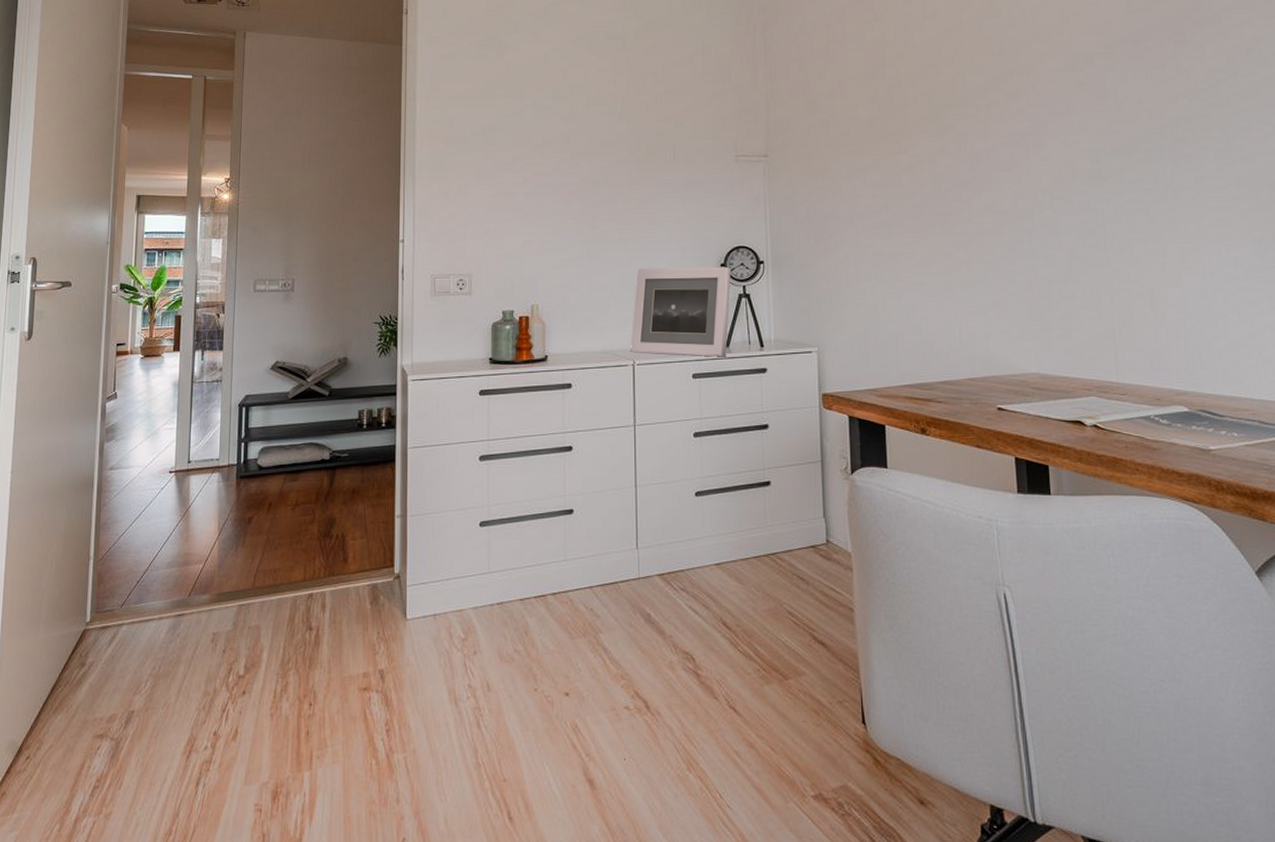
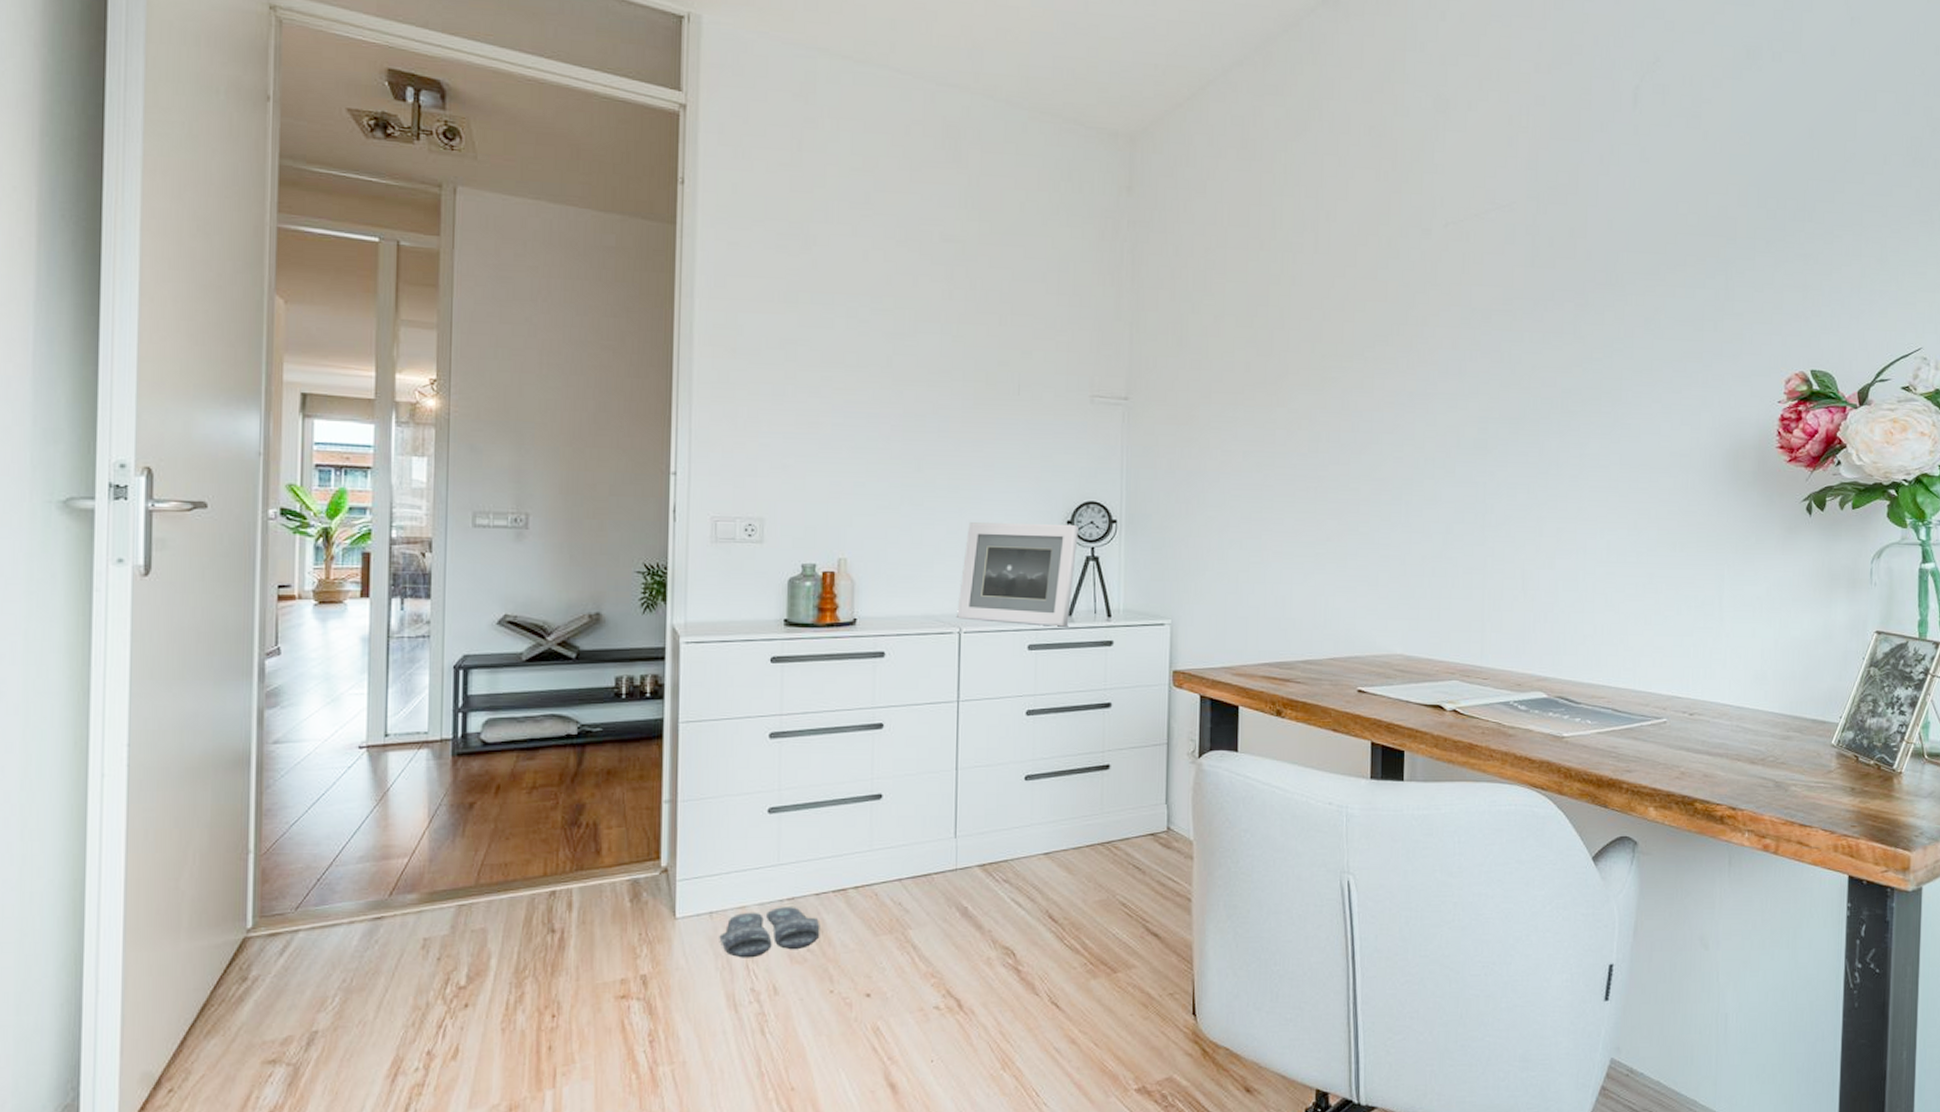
slippers: none [442,611,525,655] -> present [719,907,820,957]

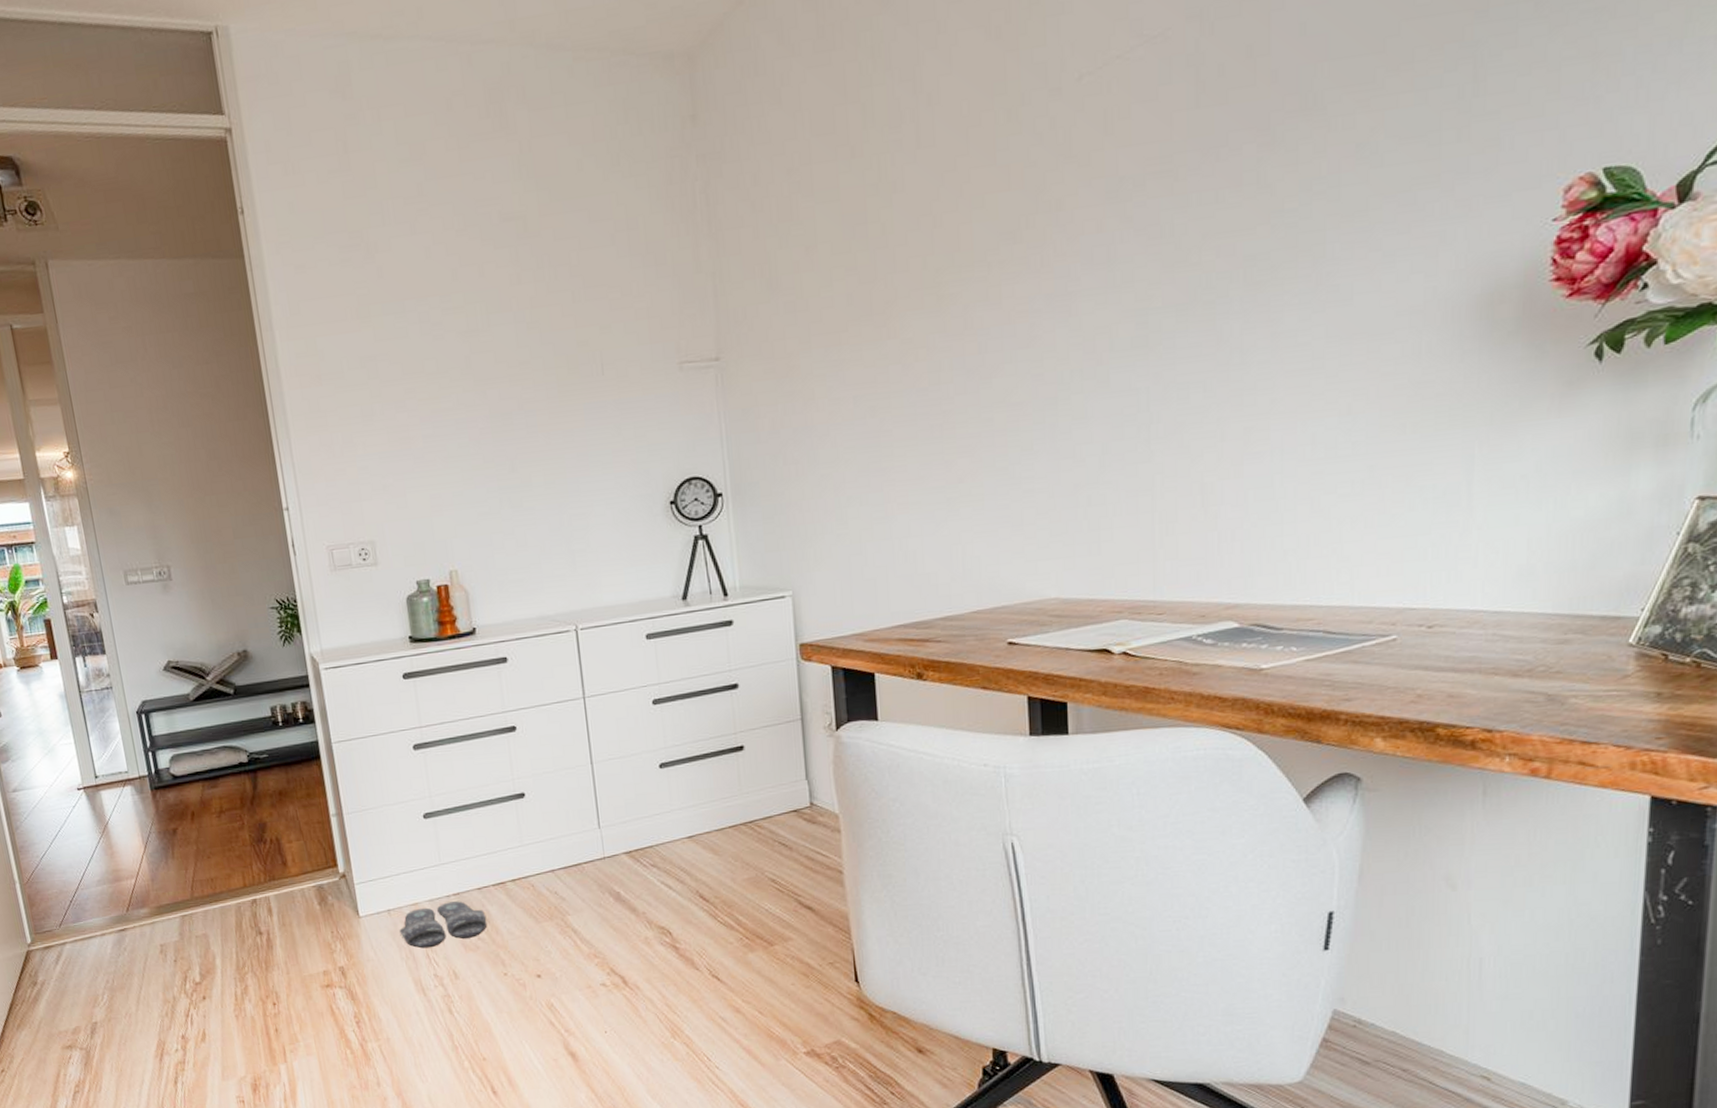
picture frame: present [957,522,1079,627] -> none [570,504,685,617]

